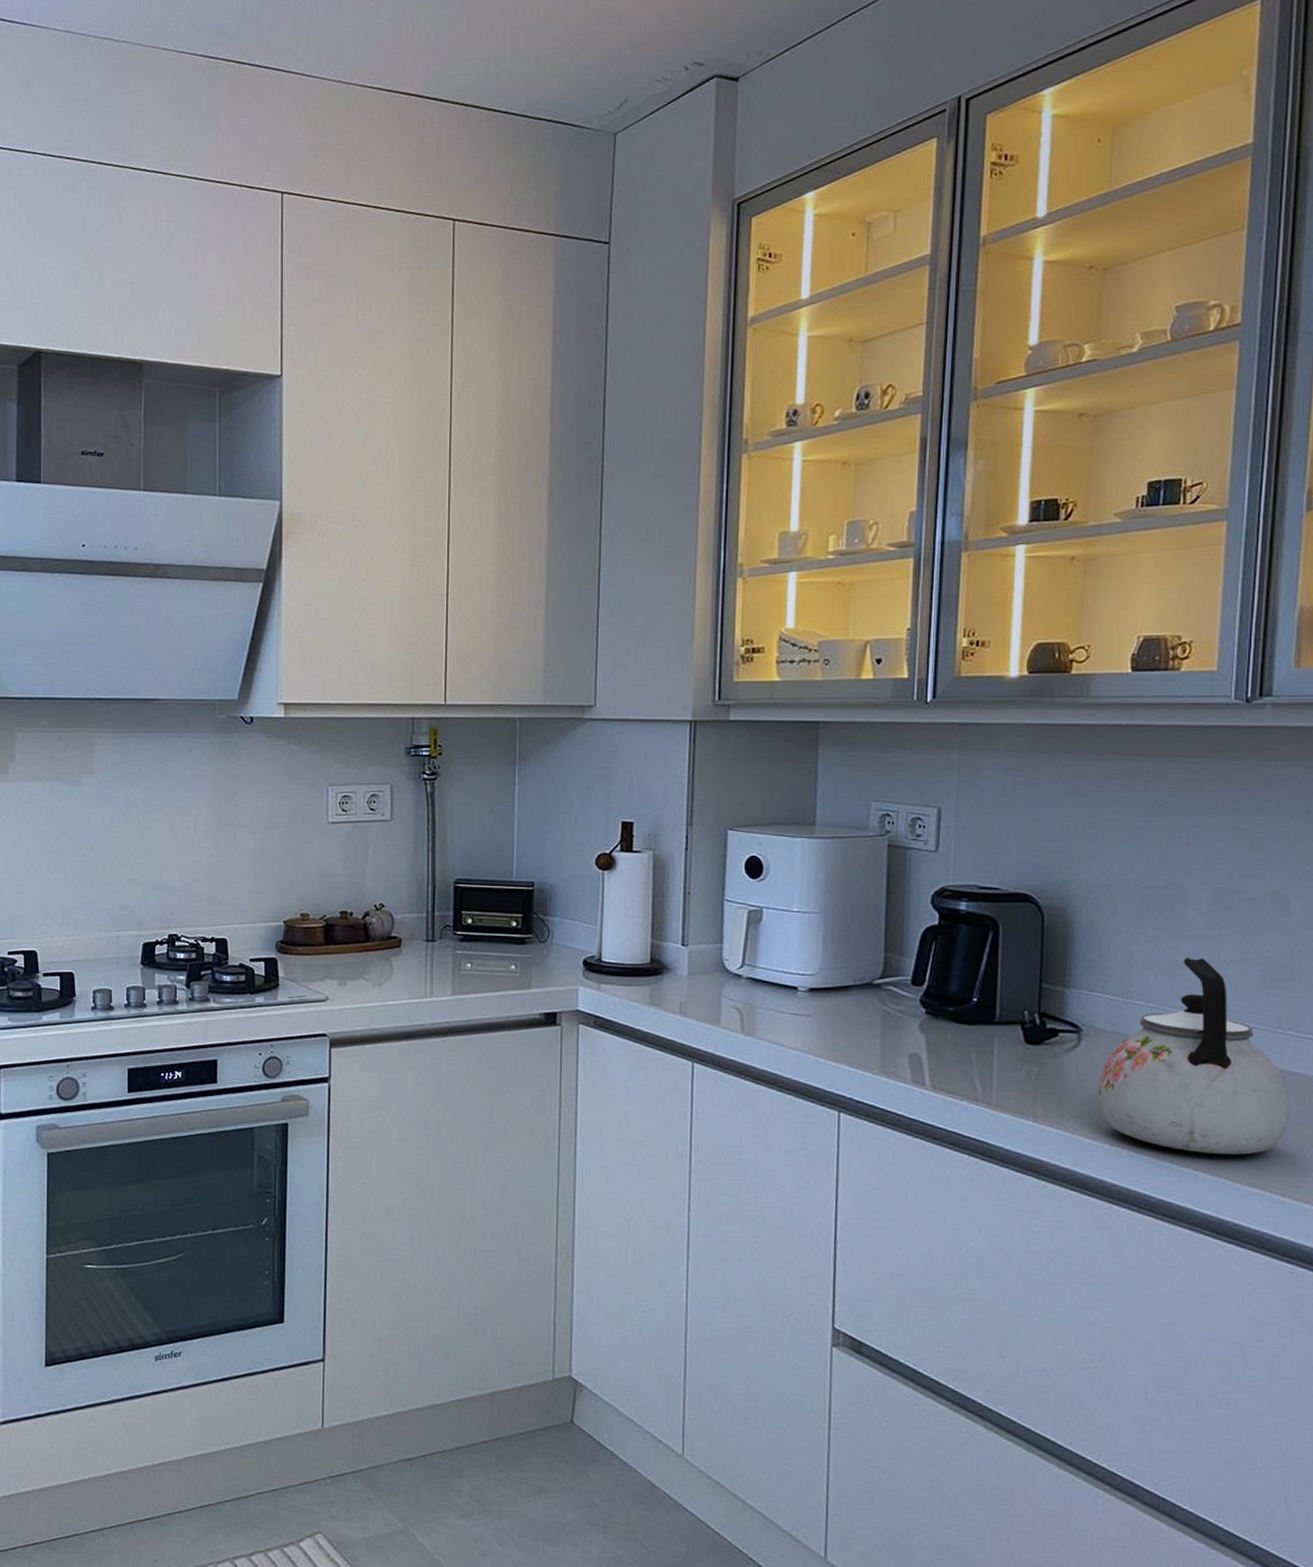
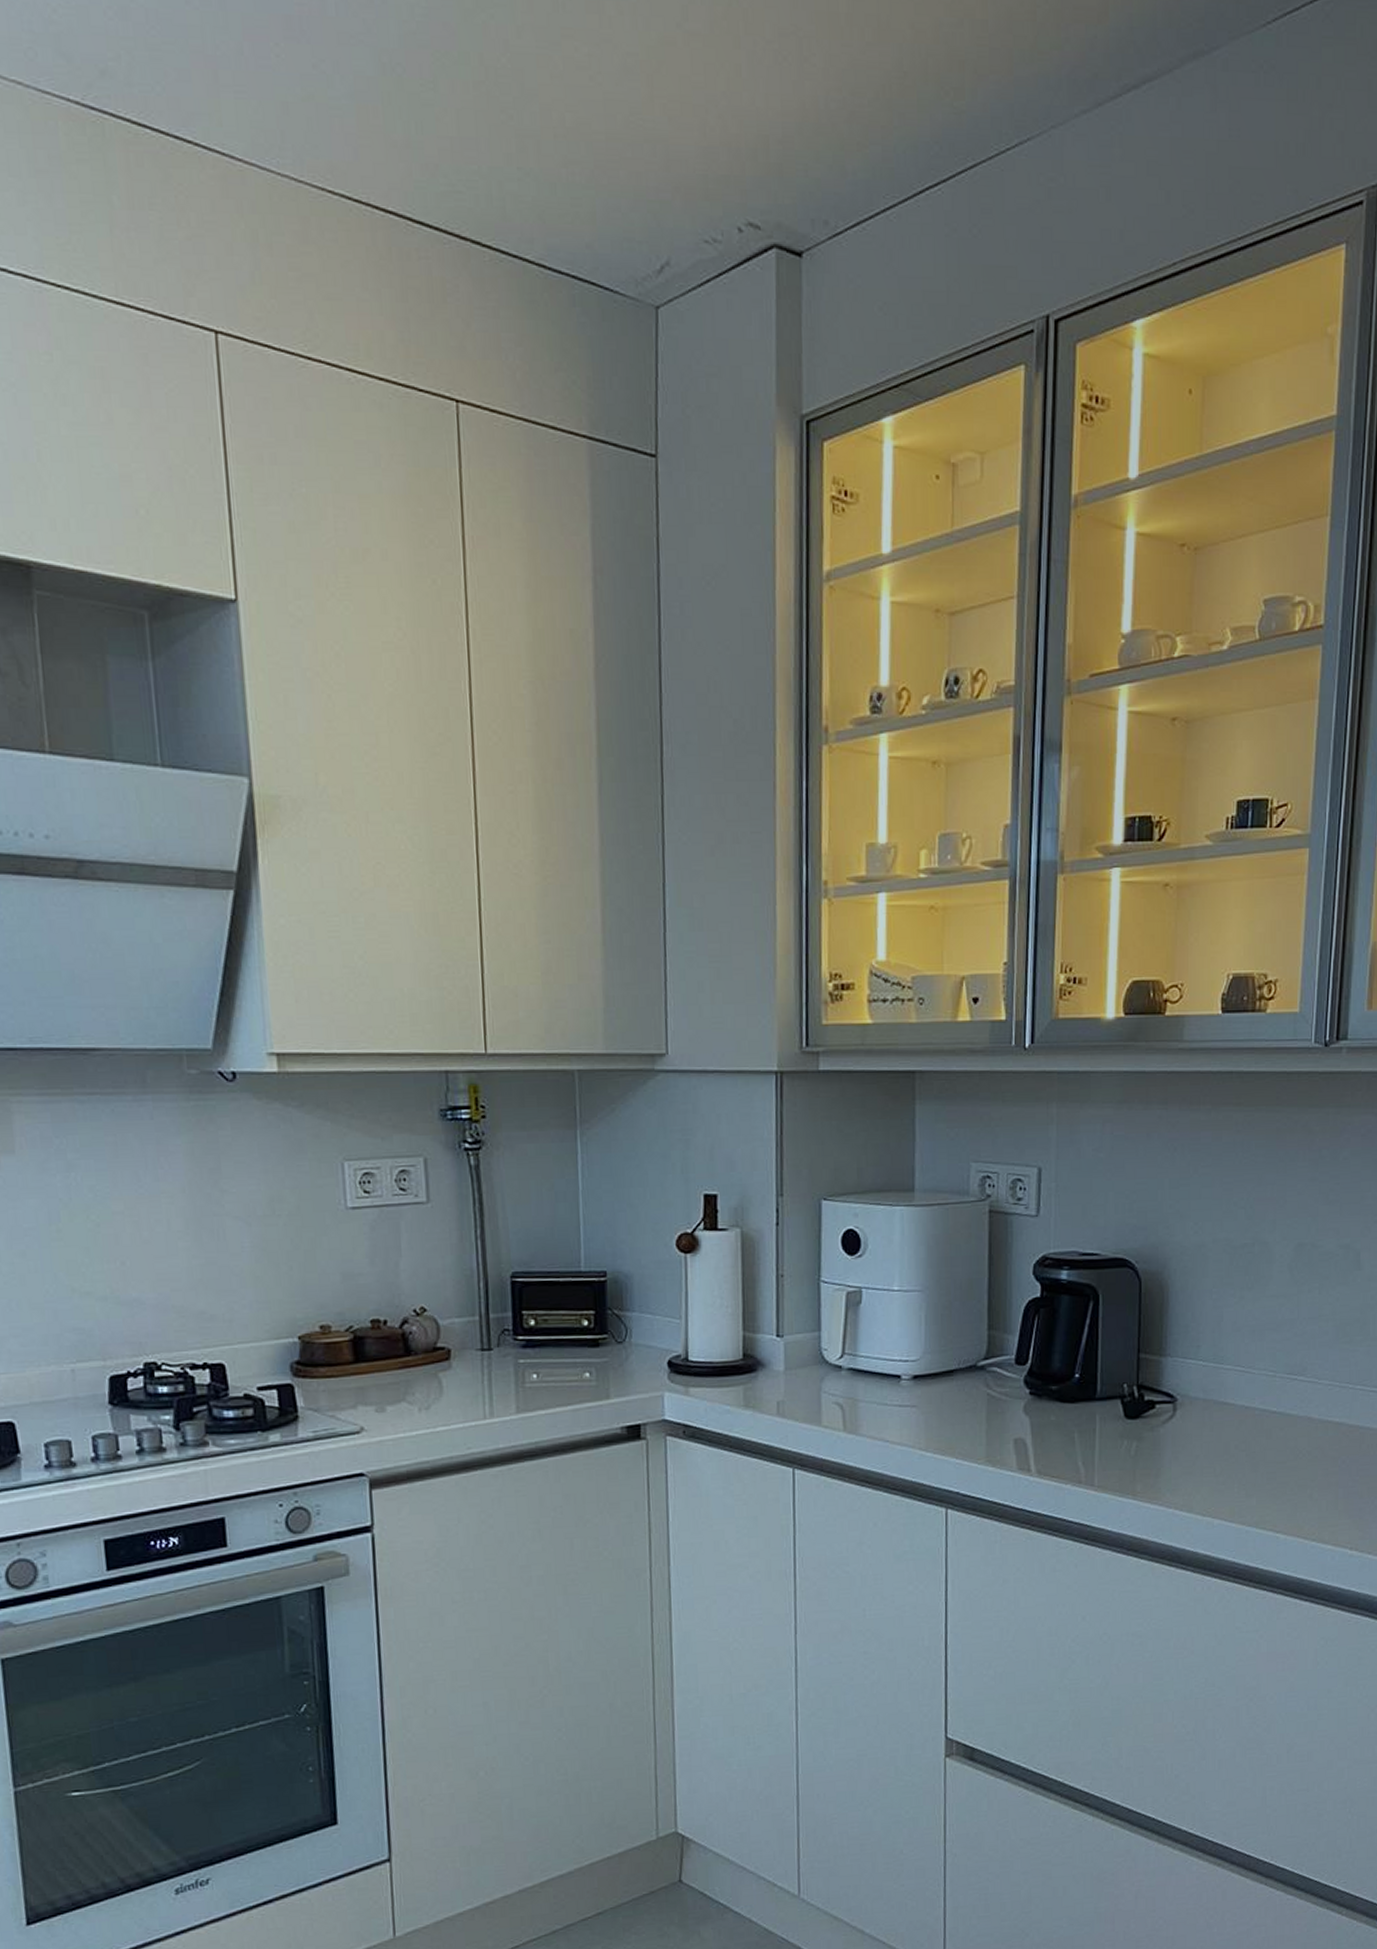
kettle: present [1098,957,1290,1155] -> none [1191,1316,1358,1515]

